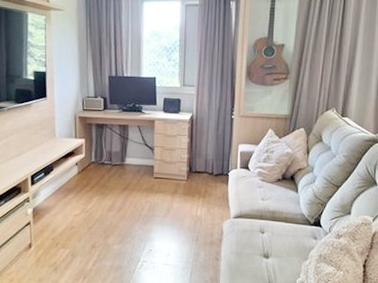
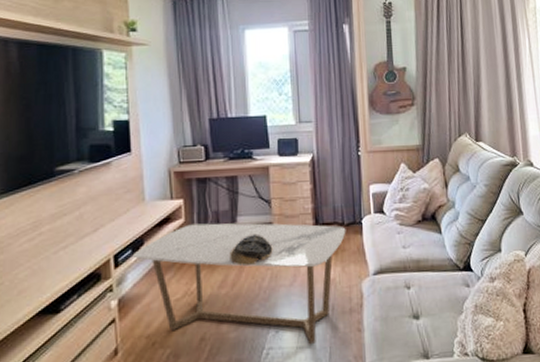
coffee table: none [44,159,215,263] -> present [132,223,346,344]
decorative bowl: none [118,173,152,197] -> present [230,233,273,266]

